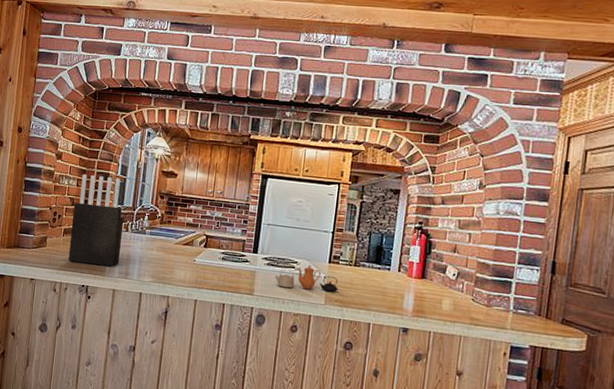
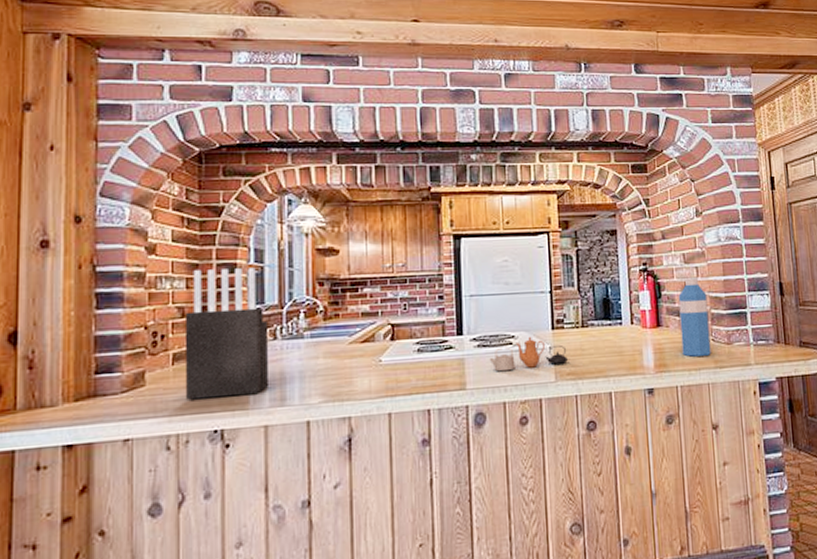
water bottle: none [441,242,475,312] -> present [678,278,711,357]

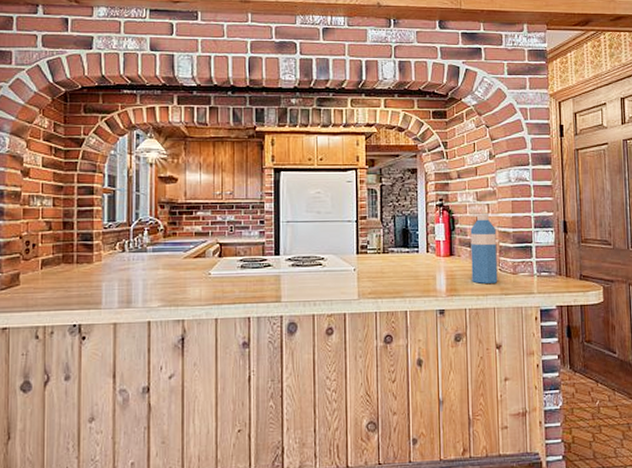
knife block: present [184,267,269,400] -> none [50,191,119,299]
teapot: present [489,336,569,372] -> none [301,259,371,288]

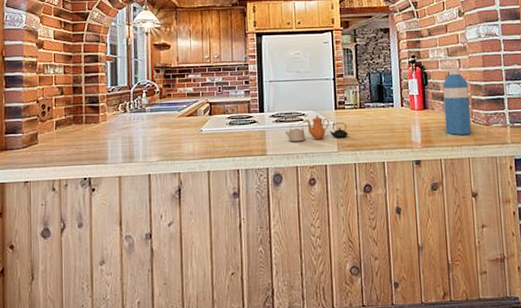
teapot: none [301,259,371,288] -> present [284,114,349,142]

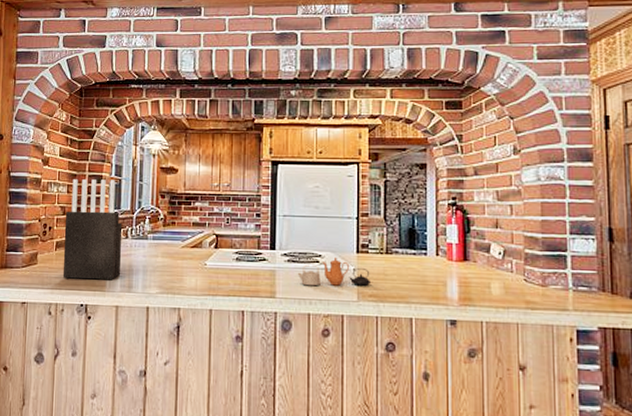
knife block: none [63,58,122,155] -> present [62,179,123,280]
water bottle: present [442,68,472,135] -> none [489,216,523,295]

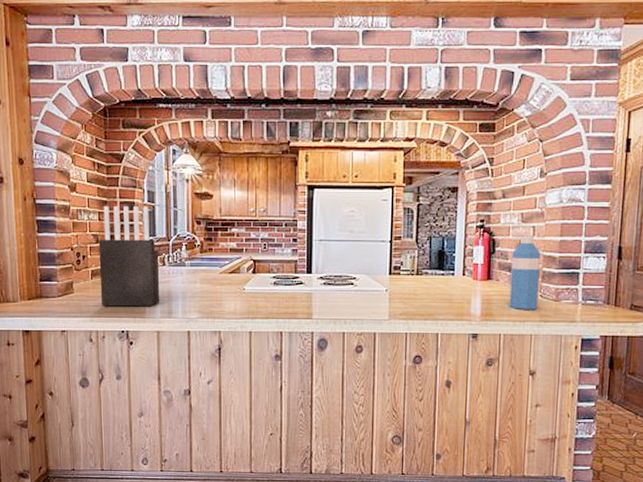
teapot: present [297,257,372,286] -> none [332,279,403,307]
water bottle: none [489,216,523,295] -> present [509,237,541,310]

